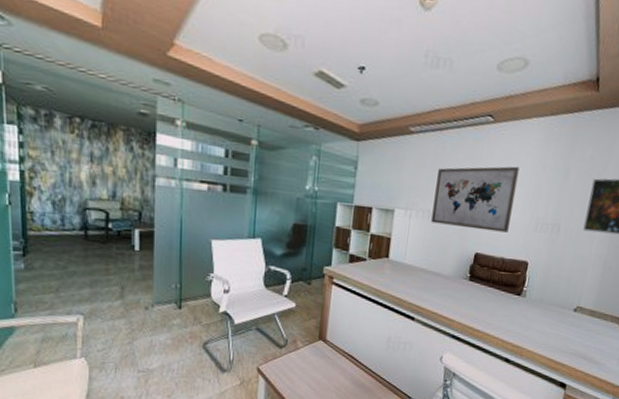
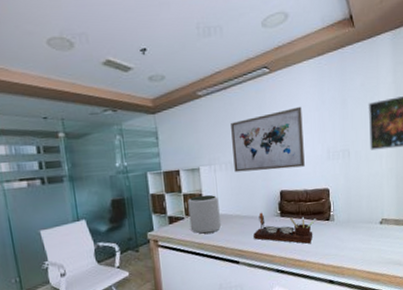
plant pot: none [370,238,407,282] -> present [188,194,221,234]
desk organizer: none [435,271,507,316] -> present [253,212,316,244]

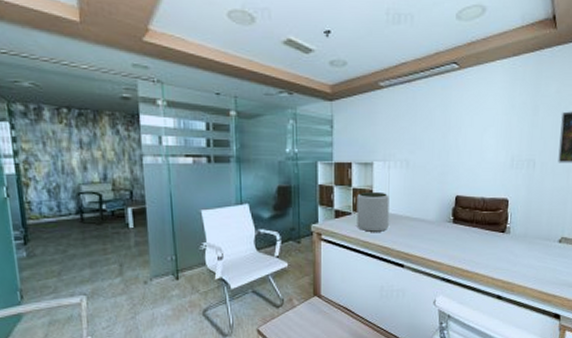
wall art: present [231,106,305,173] -> none [410,108,489,173]
desk organizer: present [253,212,316,244] -> none [422,216,491,255]

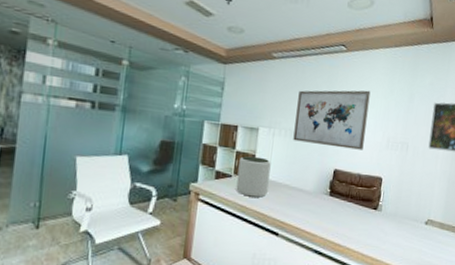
wall art: none [410,108,489,173] -> present [293,90,371,150]

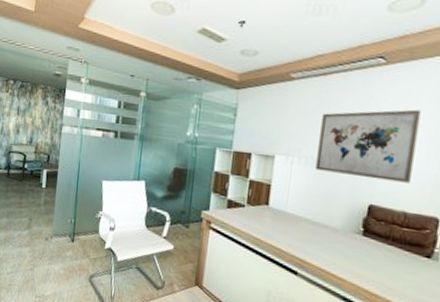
plant pot: present [236,155,271,198] -> none [249,185,289,231]

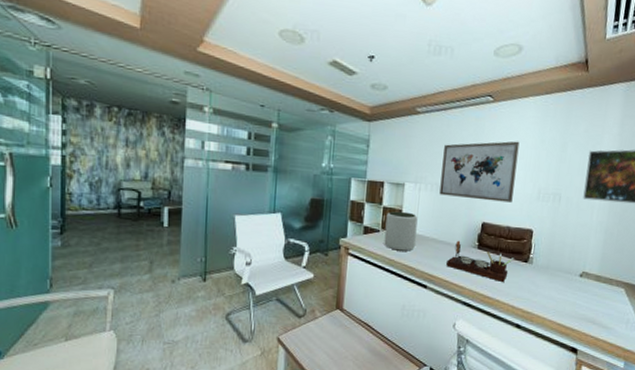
plant pot: none [249,185,289,231] -> present [384,211,418,251]
desk organizer: none [322,223,412,280] -> present [446,240,514,283]

